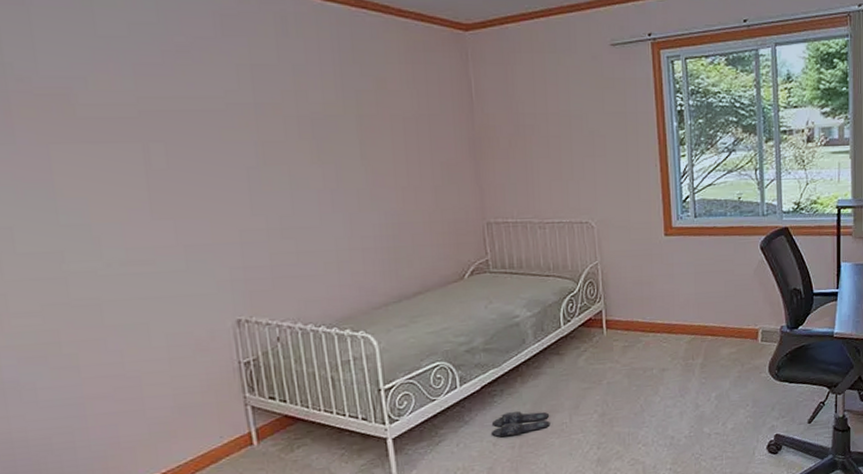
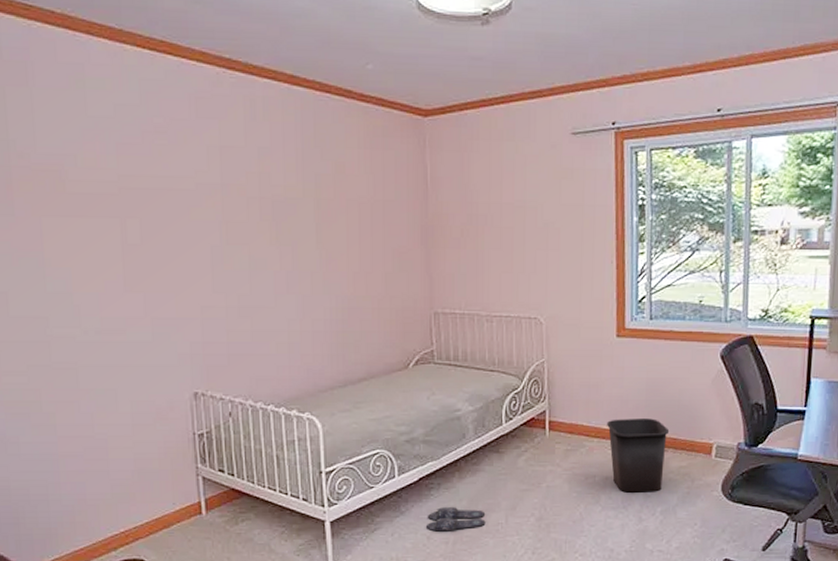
waste bin: none [661,310,719,382] -> present [607,418,670,493]

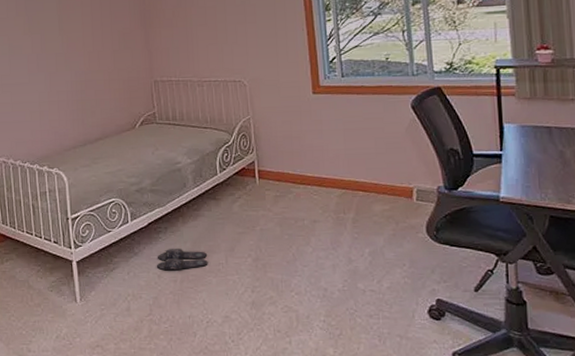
waste bin: present [607,418,670,493] -> none [311,166,370,235]

